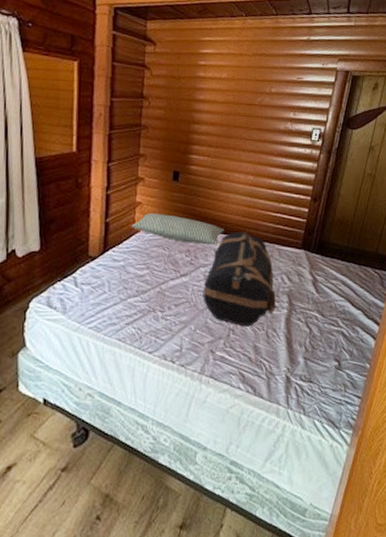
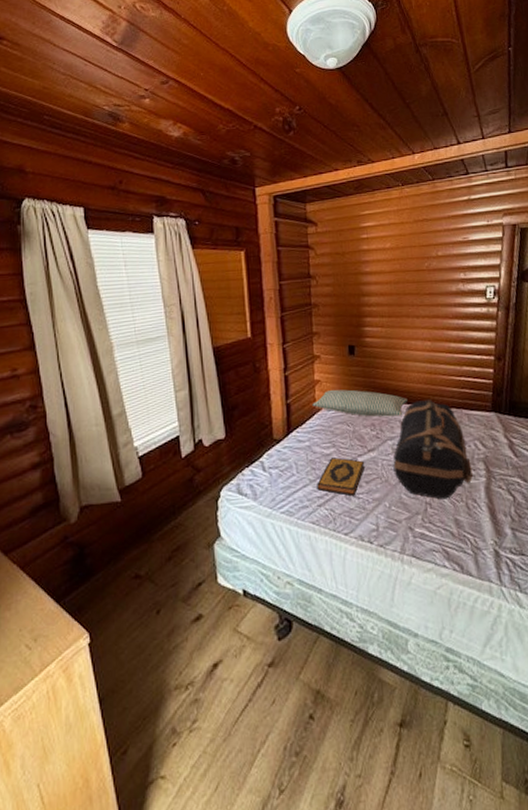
hardback book: none [127,279,176,318] -> present [317,457,366,497]

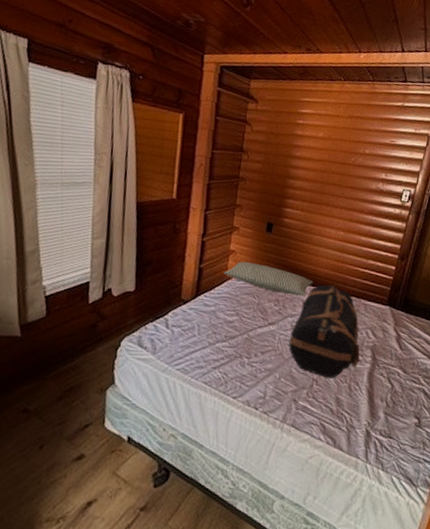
hardback book: present [317,457,366,497] -> none [215,325,264,364]

